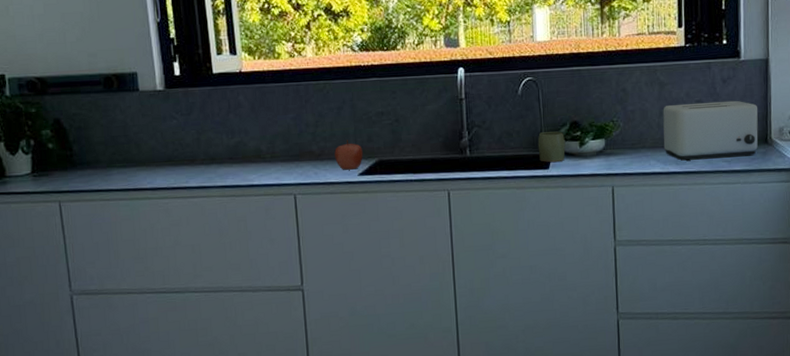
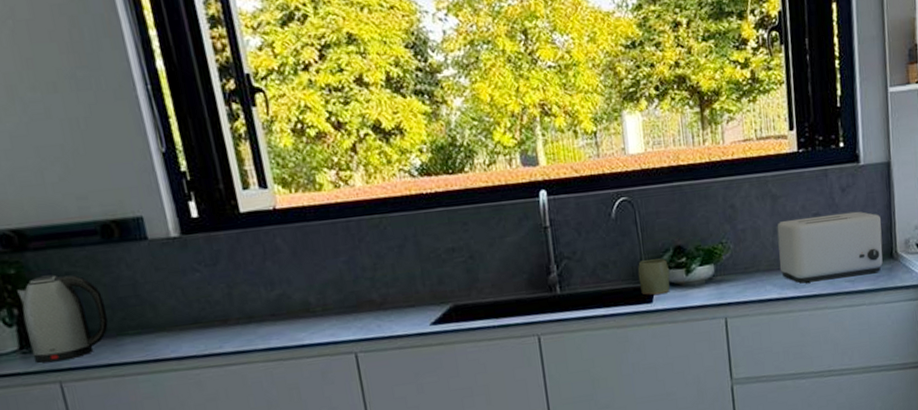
kettle: none [35,115,102,185] -> present [17,274,109,363]
fruit: present [334,139,363,170] -> none [399,283,435,320]

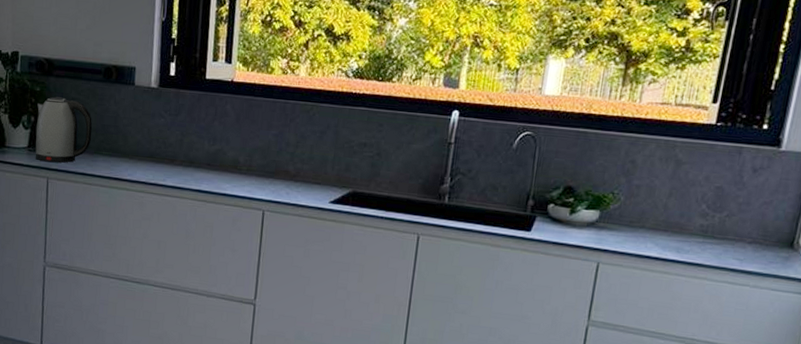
mug: present [637,258,671,296] -> none [522,192,555,226]
toaster: present [777,211,883,283] -> none [666,186,790,259]

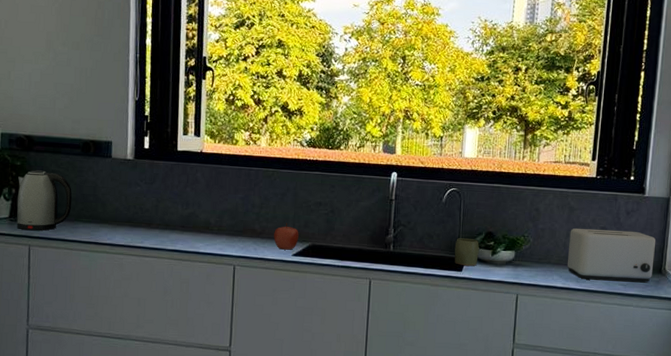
fruit: none [309,165,339,197] -> present [274,223,299,250]
mug: none [522,192,555,226] -> present [454,238,479,266]
toaster: none [666,186,790,259] -> present [567,228,656,283]

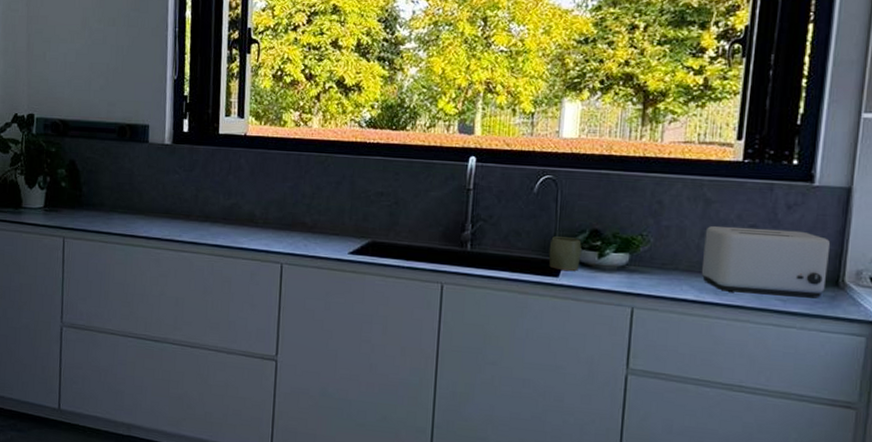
kettle: present [16,170,73,231] -> none [51,156,108,222]
fruit: present [274,223,299,250] -> none [327,216,357,247]

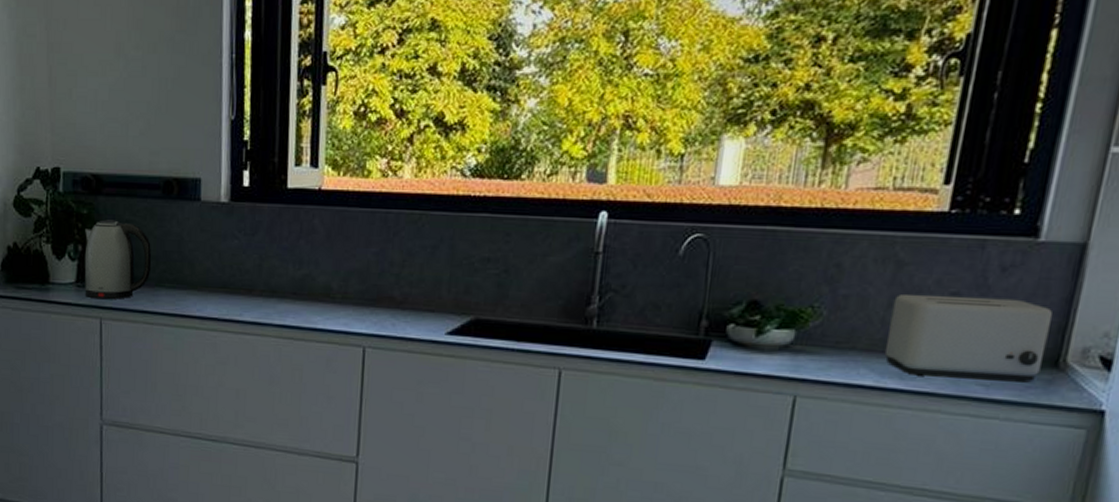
kettle: none [51,156,108,222] -> present [84,220,152,300]
mug: present [548,236,582,271] -> none [693,310,736,352]

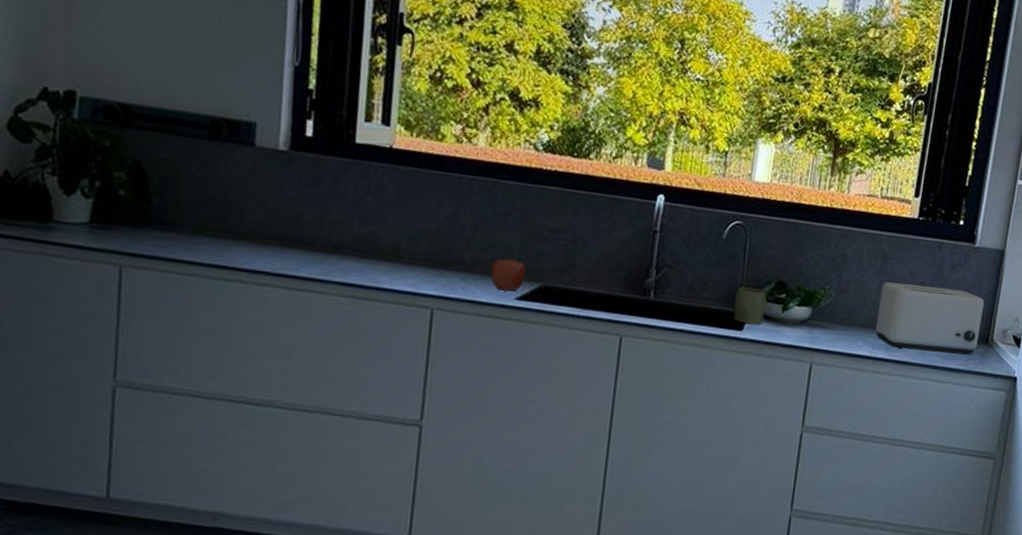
kettle: present [84,220,152,300] -> none [100,155,192,245]
fruit: none [420,288,456,326] -> present [490,254,527,292]
mug: none [693,310,736,352] -> present [733,287,767,324]

